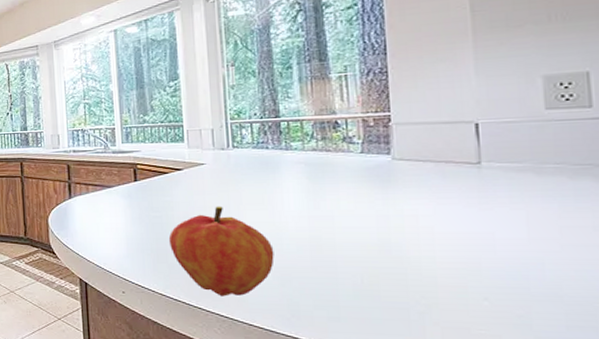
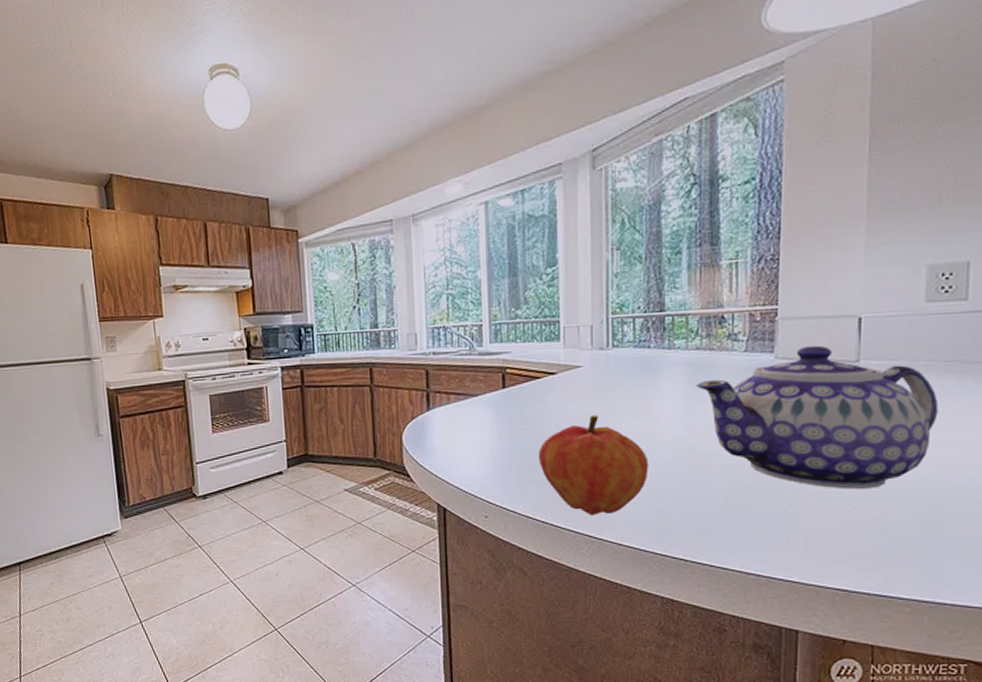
teapot: none [315,148,575,285] -> present [696,345,939,489]

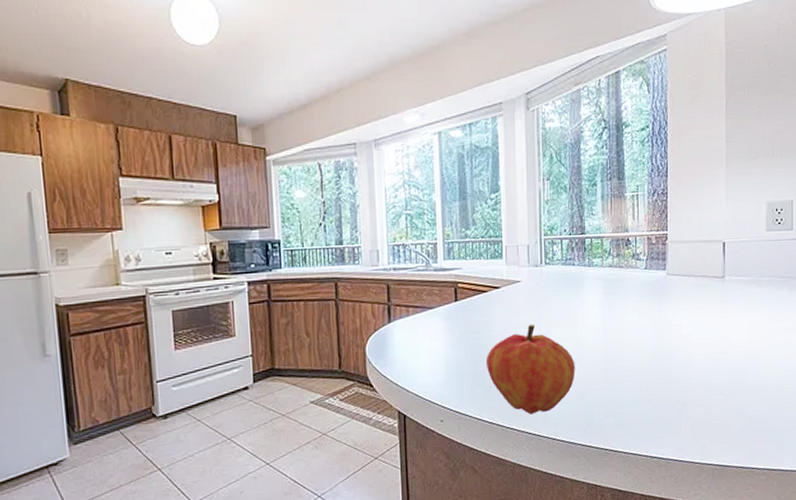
teapot: present [696,345,939,489] -> none [610,264,778,382]

